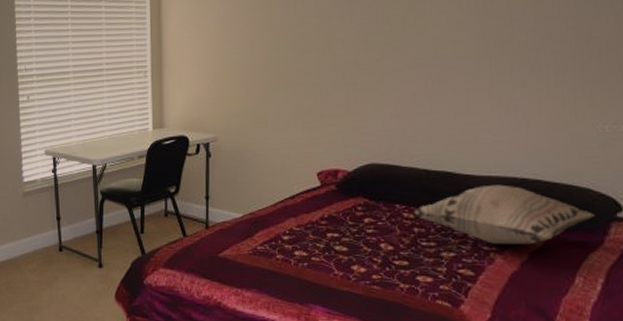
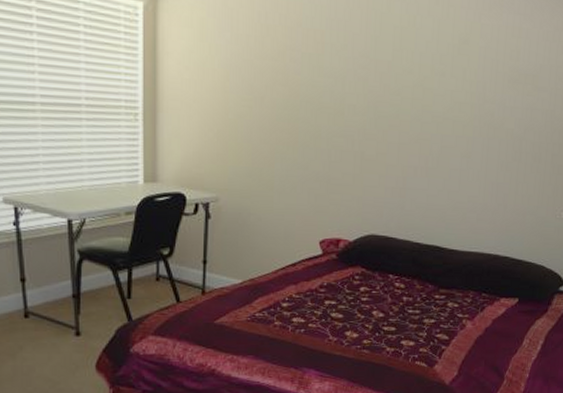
decorative pillow: present [412,184,596,246] -> none [403,259,545,313]

